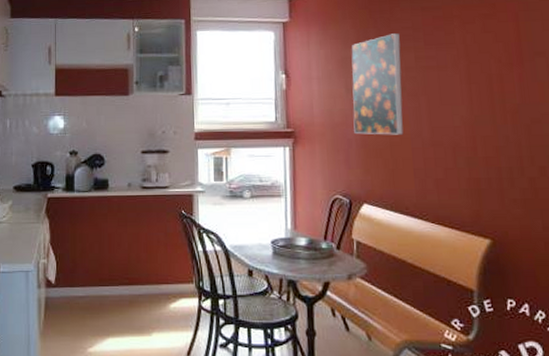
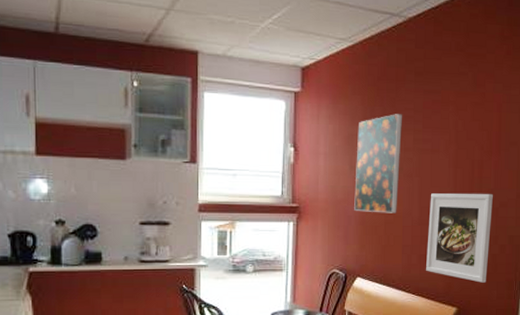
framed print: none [441,109,526,211] -> present [426,193,493,283]

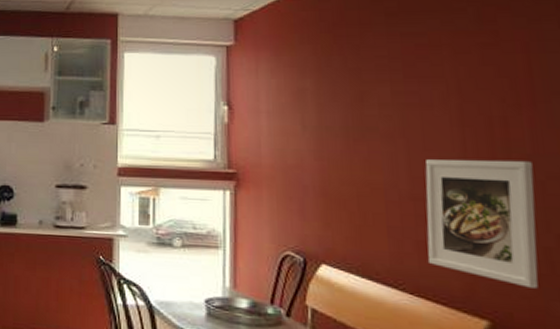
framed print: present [354,114,402,213] -> none [310,63,375,184]

